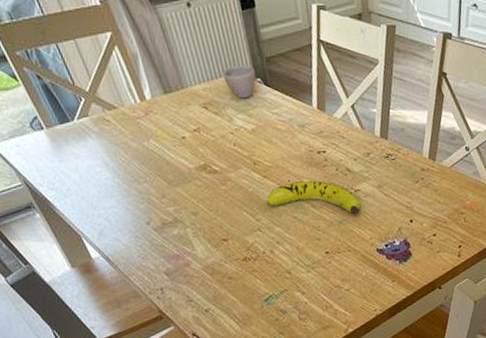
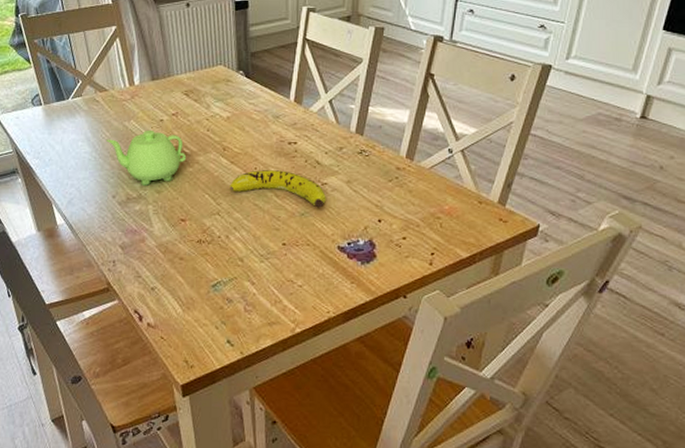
teapot: none [126,148,218,209] -> present [105,129,187,186]
cup: present [223,65,256,99] -> none [208,58,239,89]

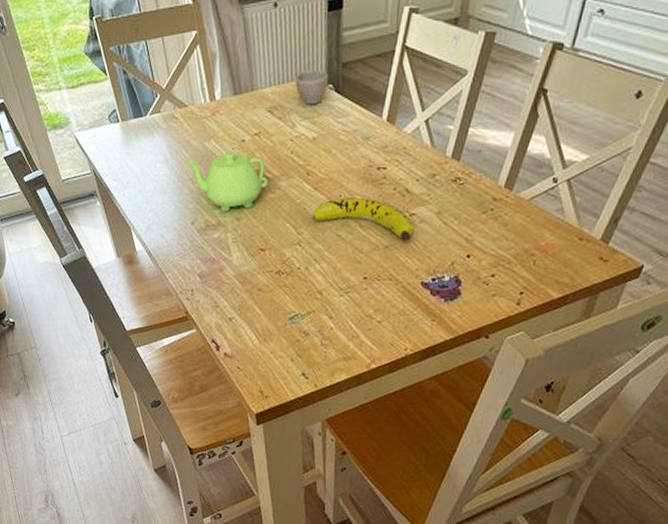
cup: none [208,58,239,89] -> present [295,69,329,105]

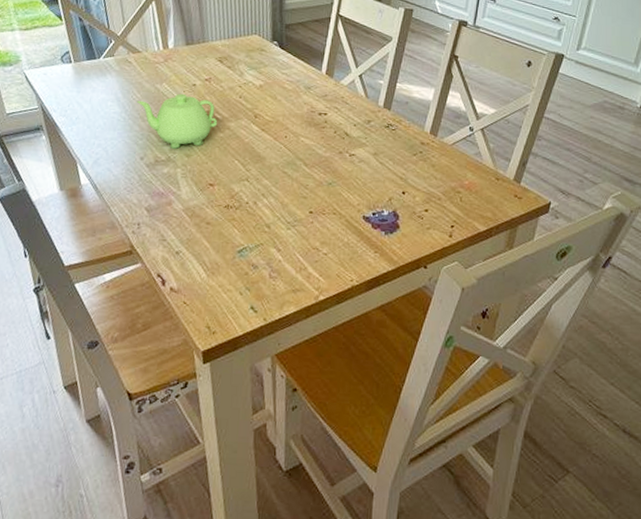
cup: present [295,69,329,105] -> none [243,28,274,58]
fruit: present [312,197,413,241] -> none [259,138,353,178]

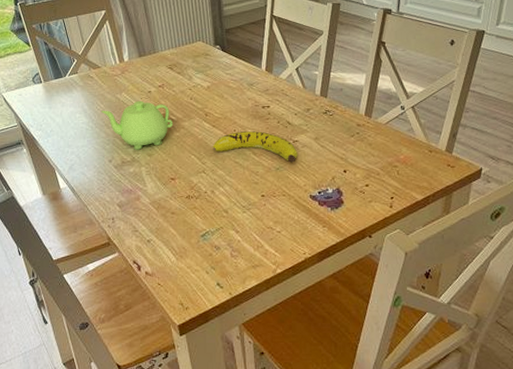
fruit: none [259,138,353,178] -> present [212,131,297,163]

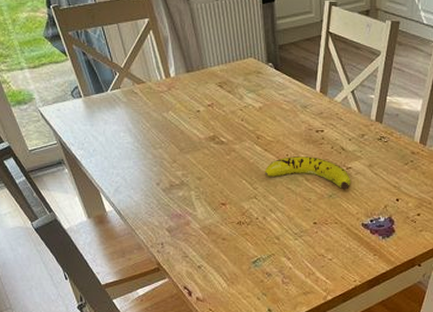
teapot: present [100,100,174,150] -> none [146,120,224,173]

